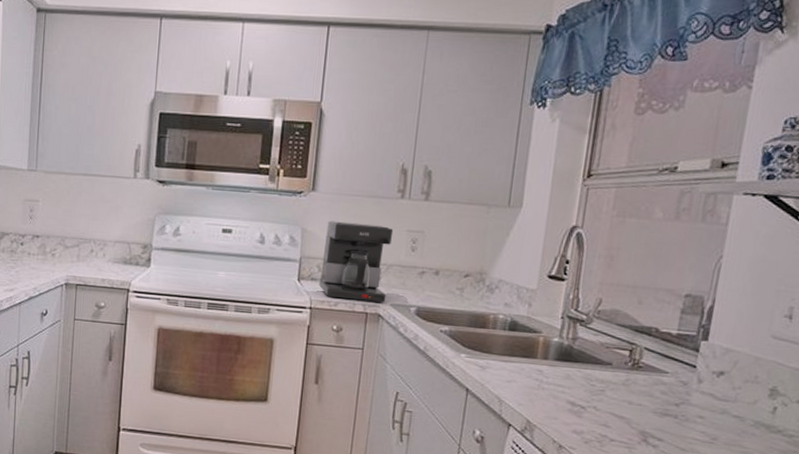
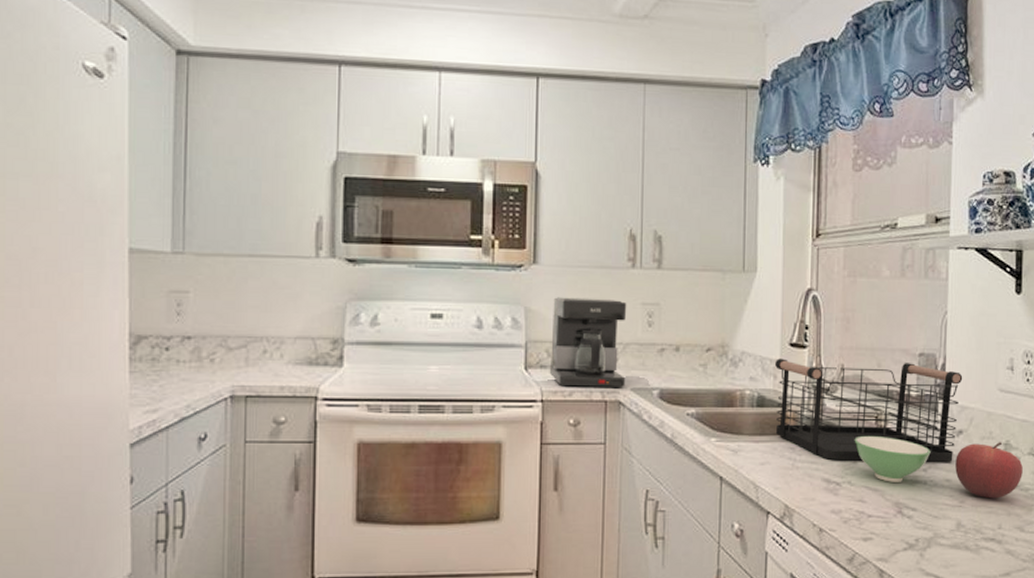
dish rack: none [524,288,732,400] -> present [775,358,963,462]
bowl: none [604,366,686,413] -> present [854,435,931,482]
fruit: none [710,385,789,441] -> present [955,441,1023,499]

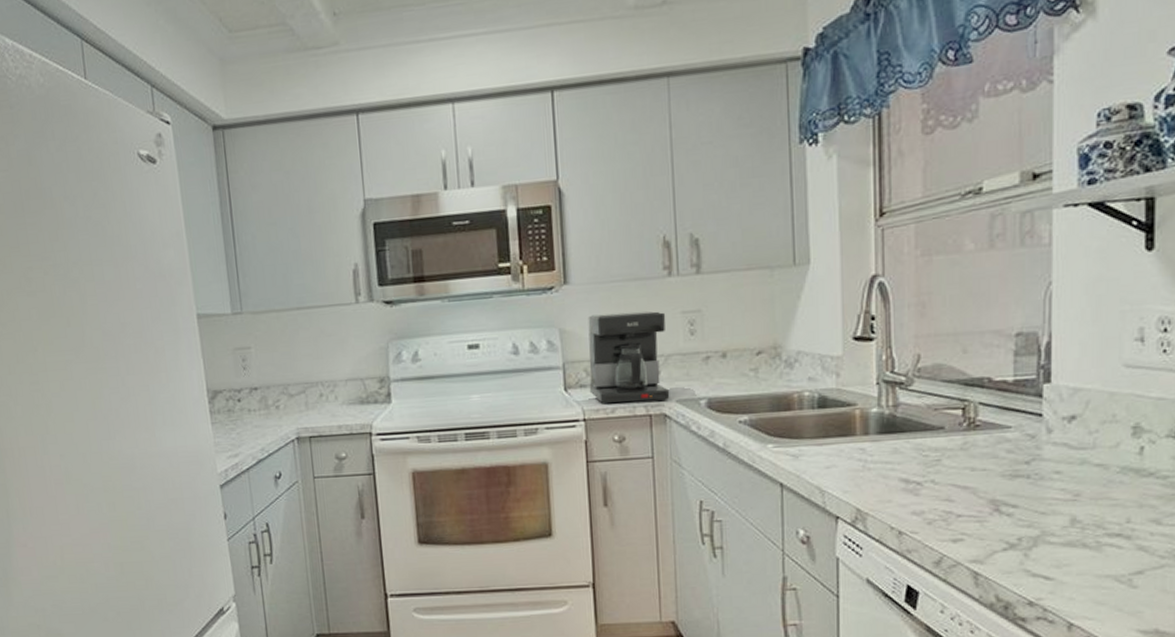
dish rack: present [775,358,963,462] -> none [837,345,1075,459]
bowl: present [854,435,931,482] -> none [936,428,1035,479]
fruit: present [955,441,1023,499] -> none [1067,424,1159,490]

